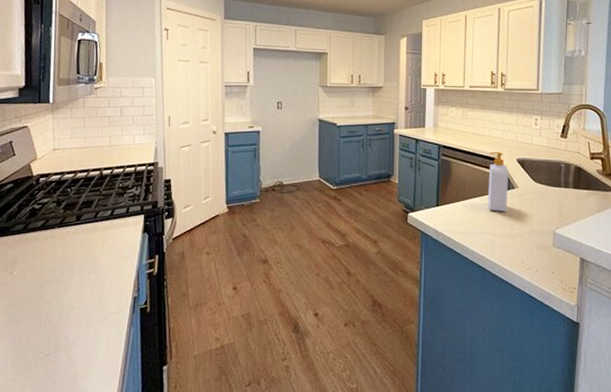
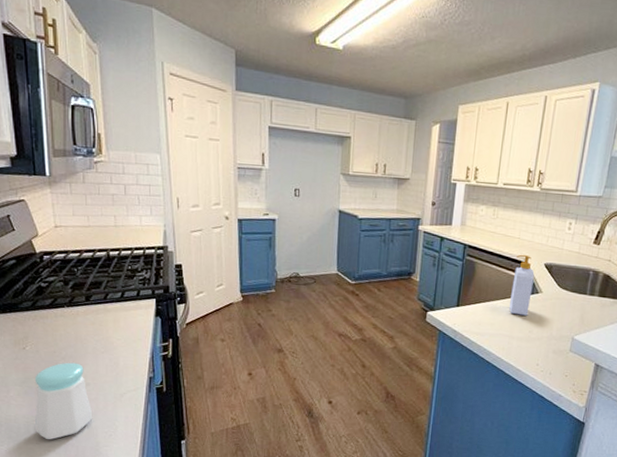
salt shaker: none [13,285,74,374] -> present [34,362,93,440]

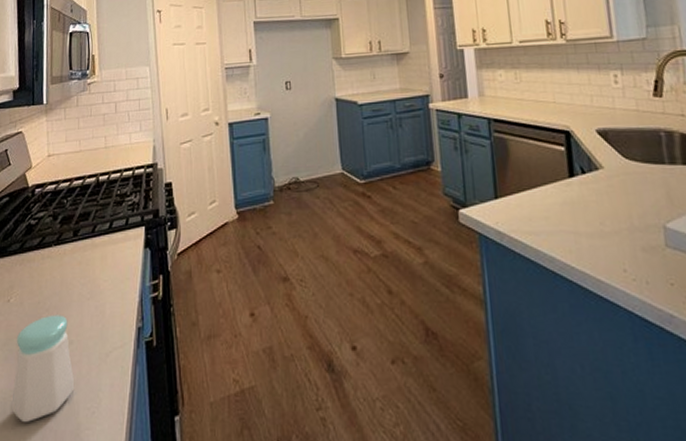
soap bottle: present [509,254,535,316] -> none [557,121,593,202]

